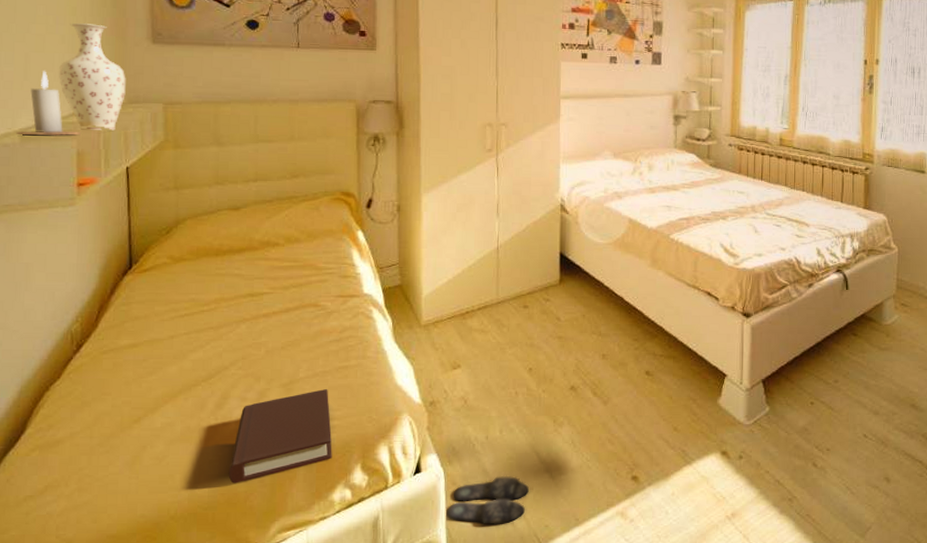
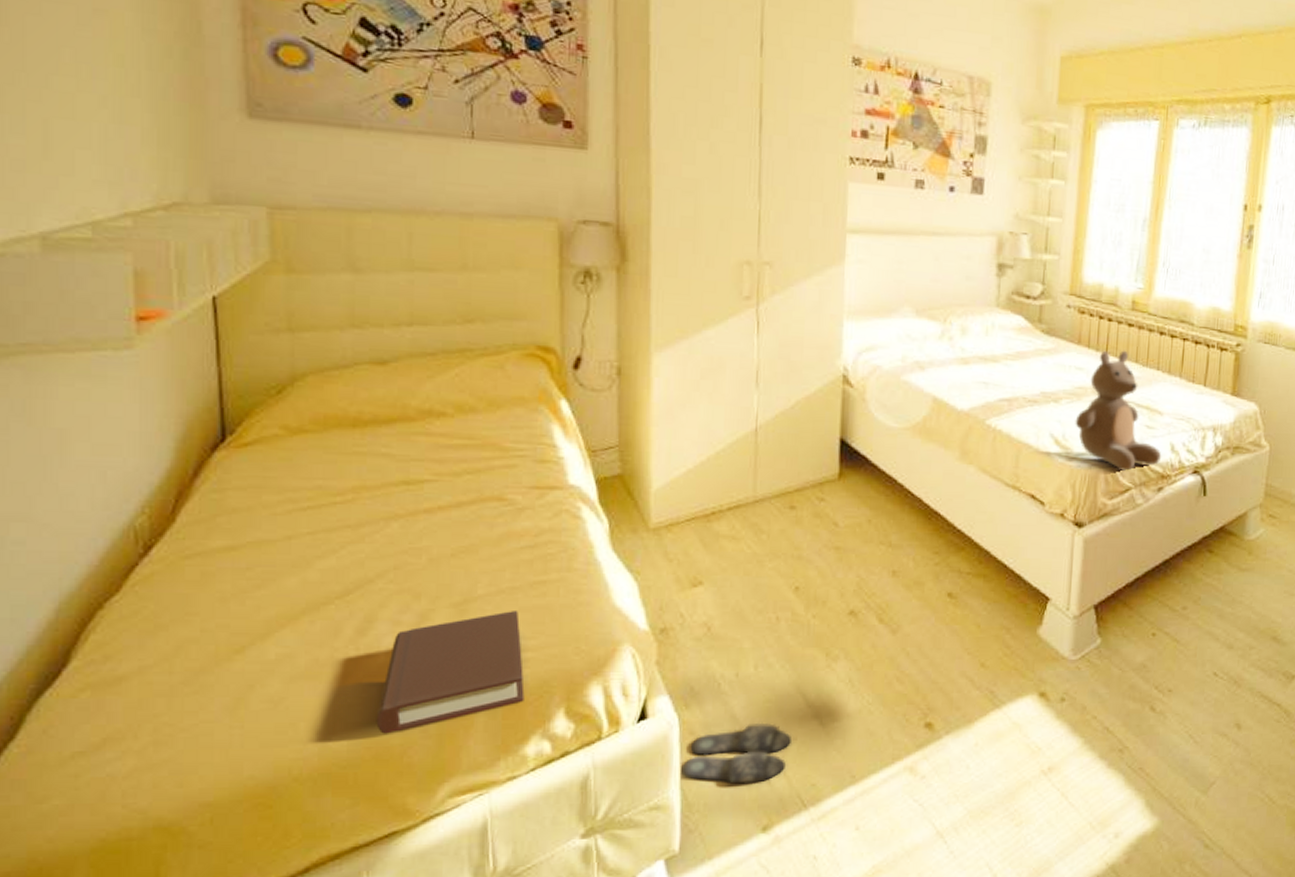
candle: present [16,71,80,136] -> none [34,147,138,246]
vase: present [59,23,126,131] -> none [100,78,208,243]
teddy bear: none [739,177,810,271] -> present [1075,350,1162,471]

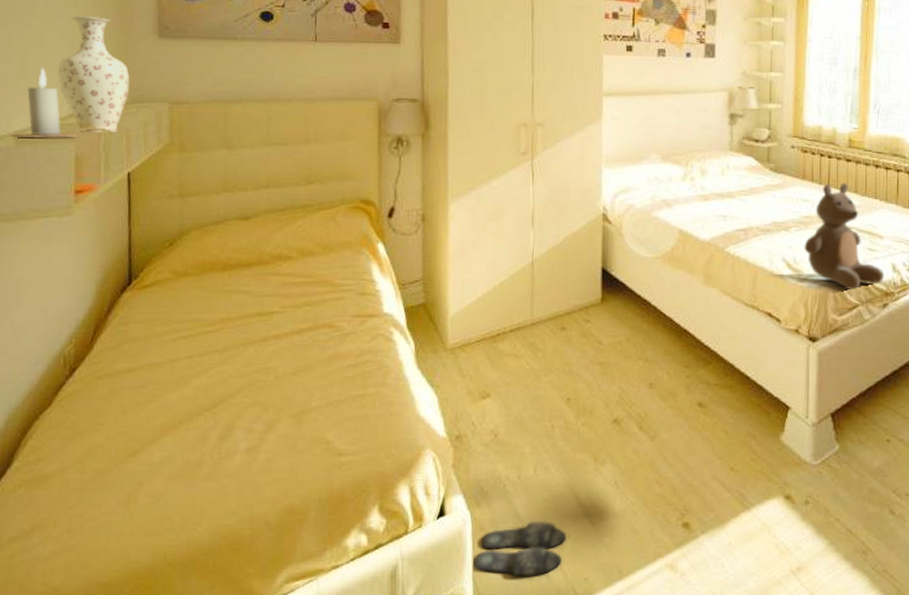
candle: none [34,147,138,246] -> present [11,68,80,139]
vase: none [100,78,208,243] -> present [58,16,130,133]
book: present [376,611,525,734] -> none [231,420,347,526]

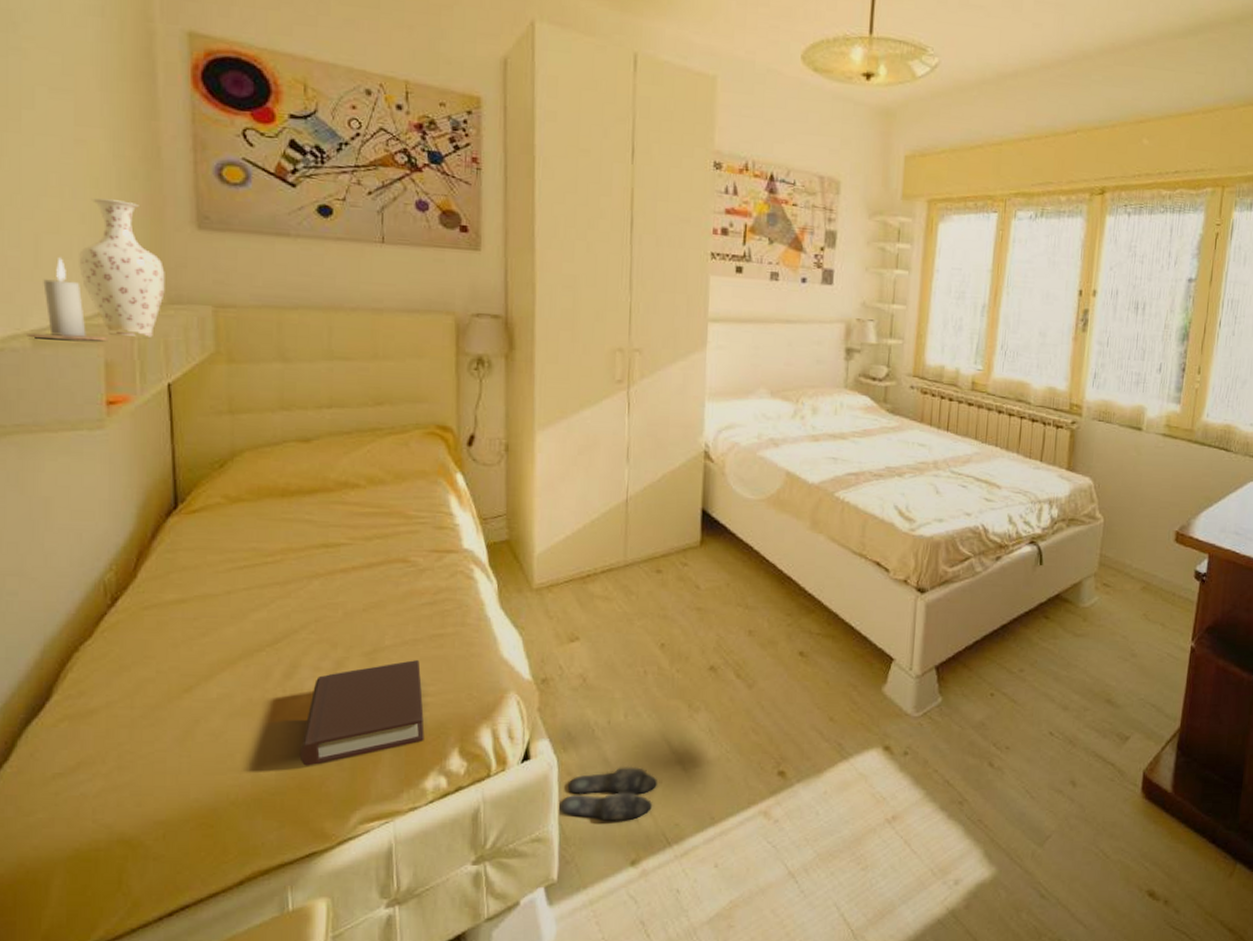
book: none [231,420,347,526] -> present [299,660,425,766]
teddy bear: present [804,182,885,290] -> none [917,428,1000,541]

